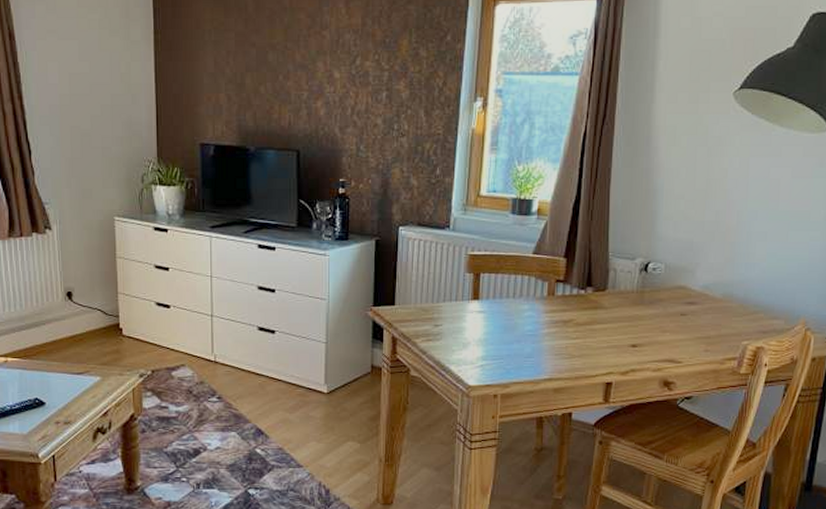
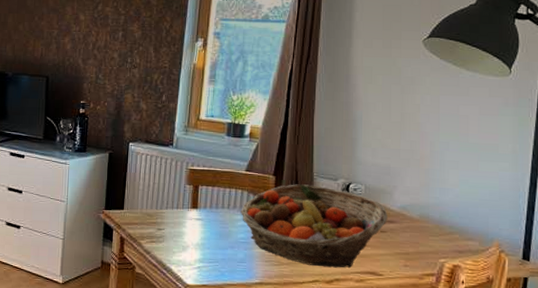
fruit basket: none [528,266,689,357] -> present [241,184,388,268]

